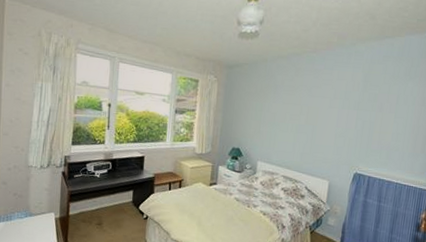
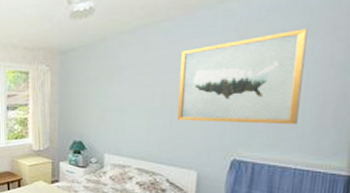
wall art: none [317,74,410,148] -> present [178,28,308,125]

